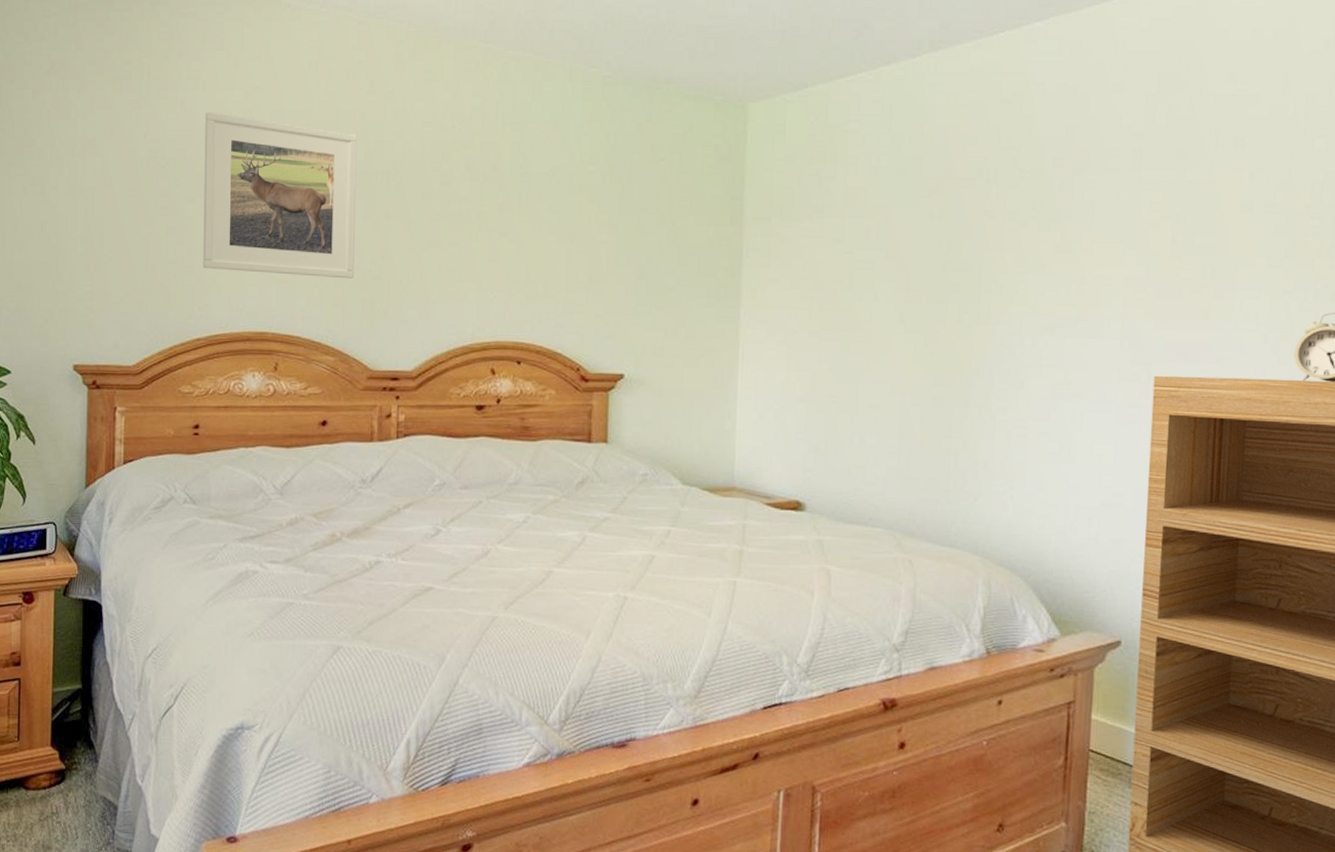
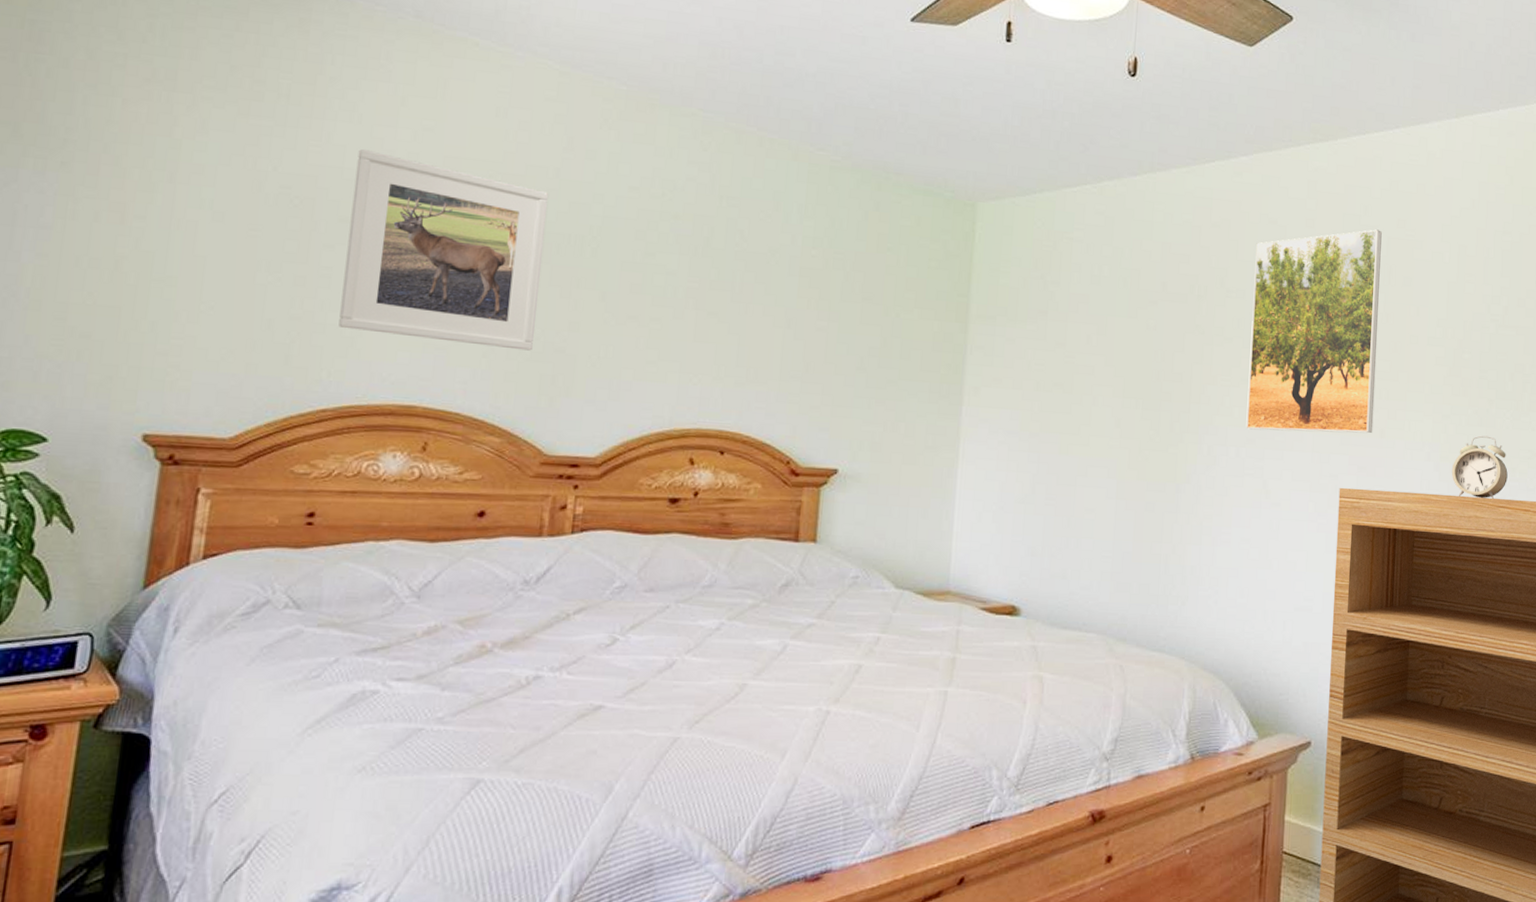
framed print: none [1043,87,1207,318] -> present [1246,229,1382,434]

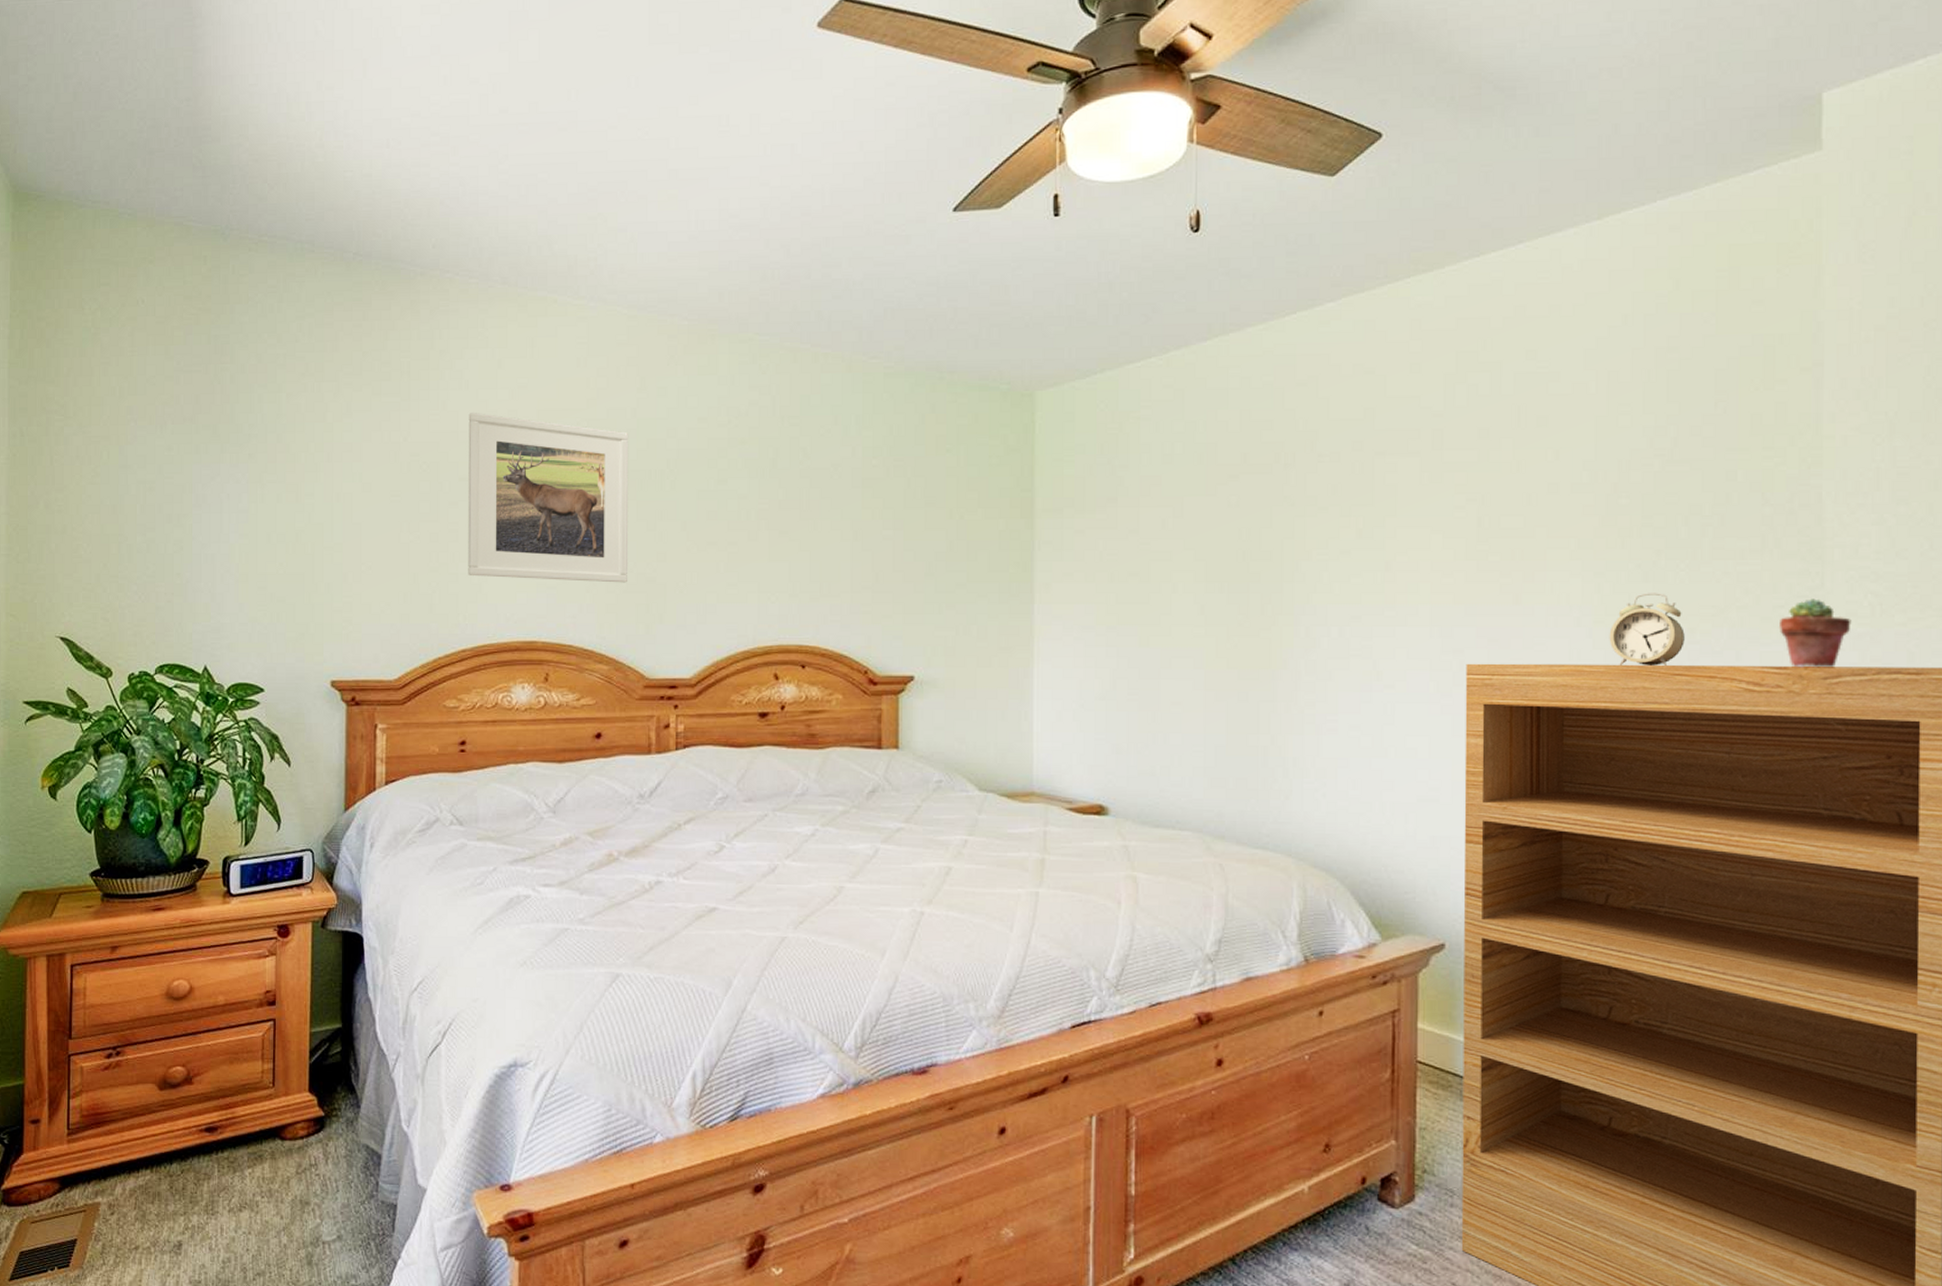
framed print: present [1246,229,1382,434] -> none [1349,365,1507,606]

